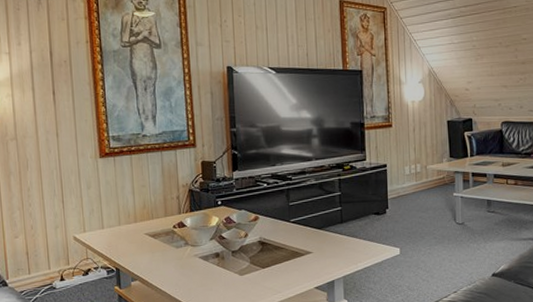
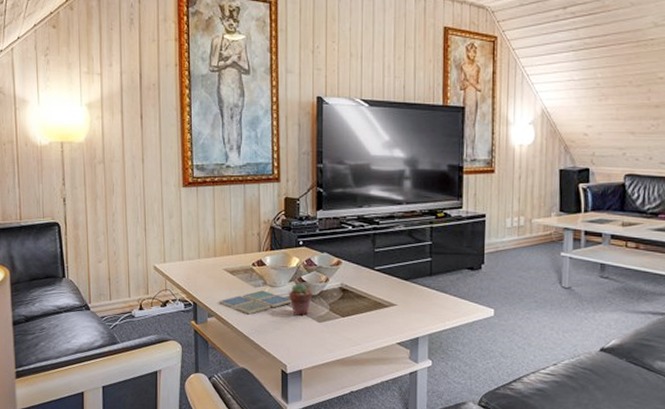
drink coaster: none [141,250,213,275] -> present [219,290,292,315]
potted succulent: none [210,240,234,271] -> present [289,283,313,316]

